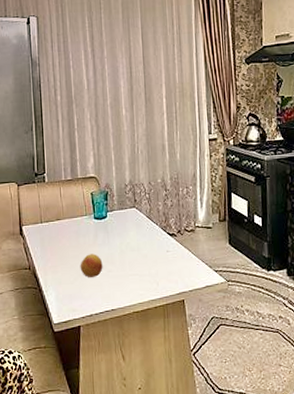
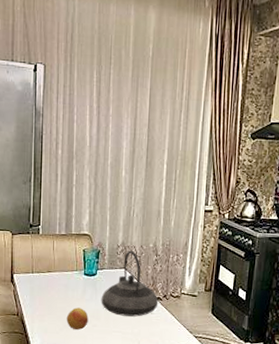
teapot: none [113,187,173,258] -> present [101,250,159,317]

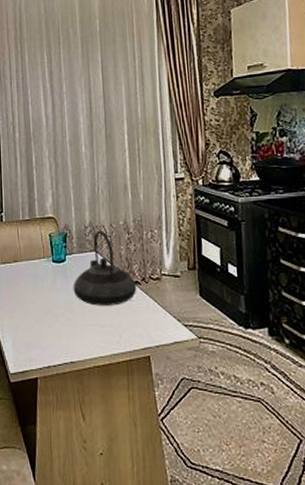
fruit: present [66,307,88,330] -> none [37,300,62,325]

